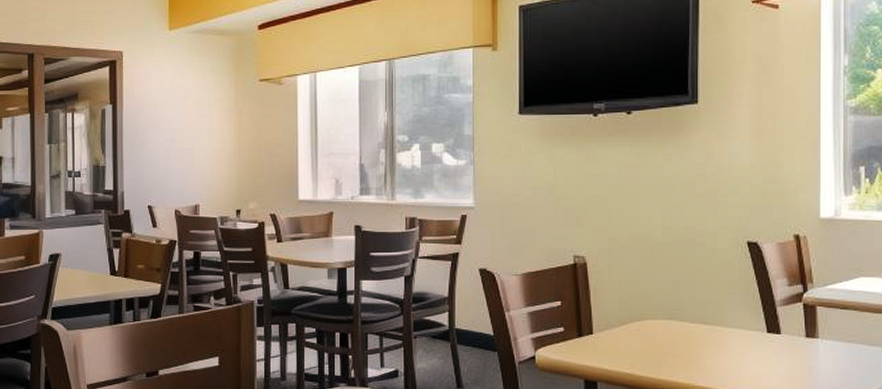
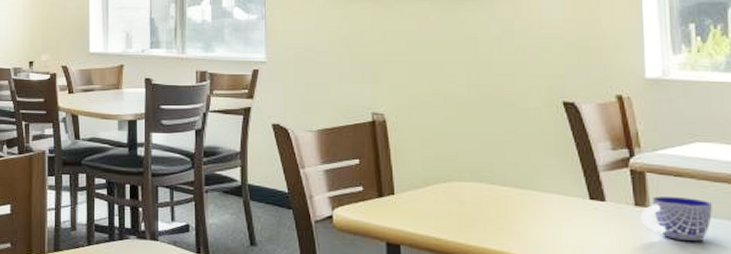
cup: none [810,328,871,368] -> present [640,196,712,242]

